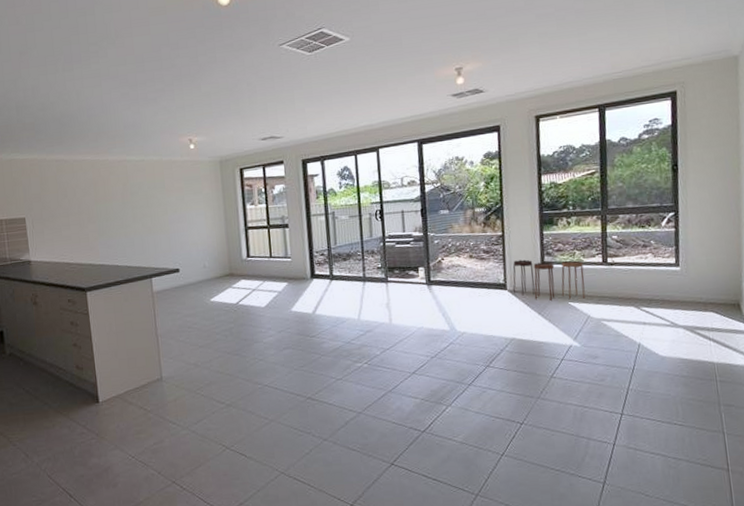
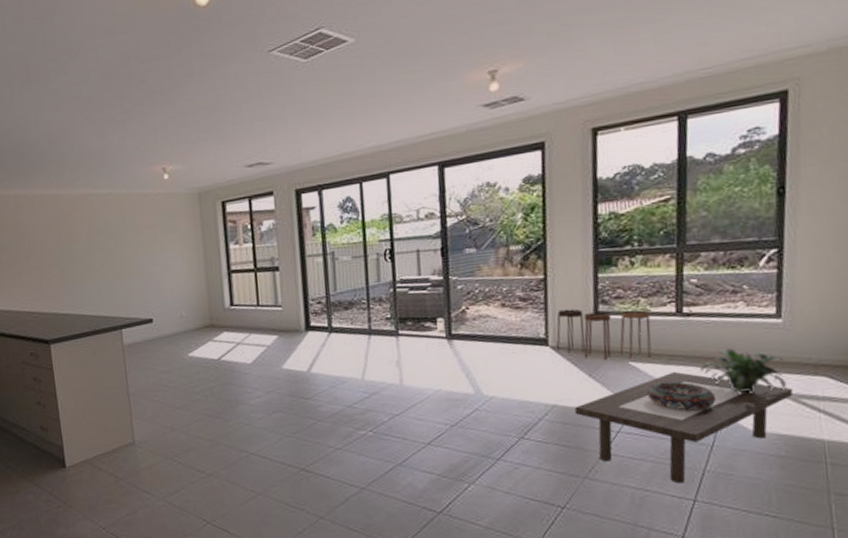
coffee table: none [528,309,691,401] -> present [574,371,794,484]
decorative bowl: none [583,317,634,341] -> present [646,381,715,411]
potted plant: none [621,291,685,327] -> present [699,348,786,395]

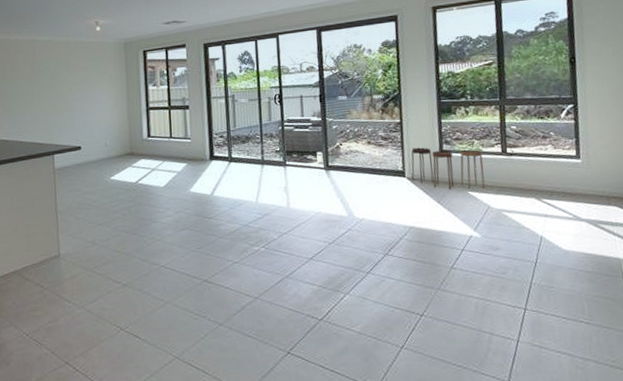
coffee table: present [574,371,794,484] -> none [427,200,594,295]
decorative bowl: present [646,381,715,411] -> none [483,208,536,233]
potted plant: present [699,348,786,395] -> none [521,182,588,220]

